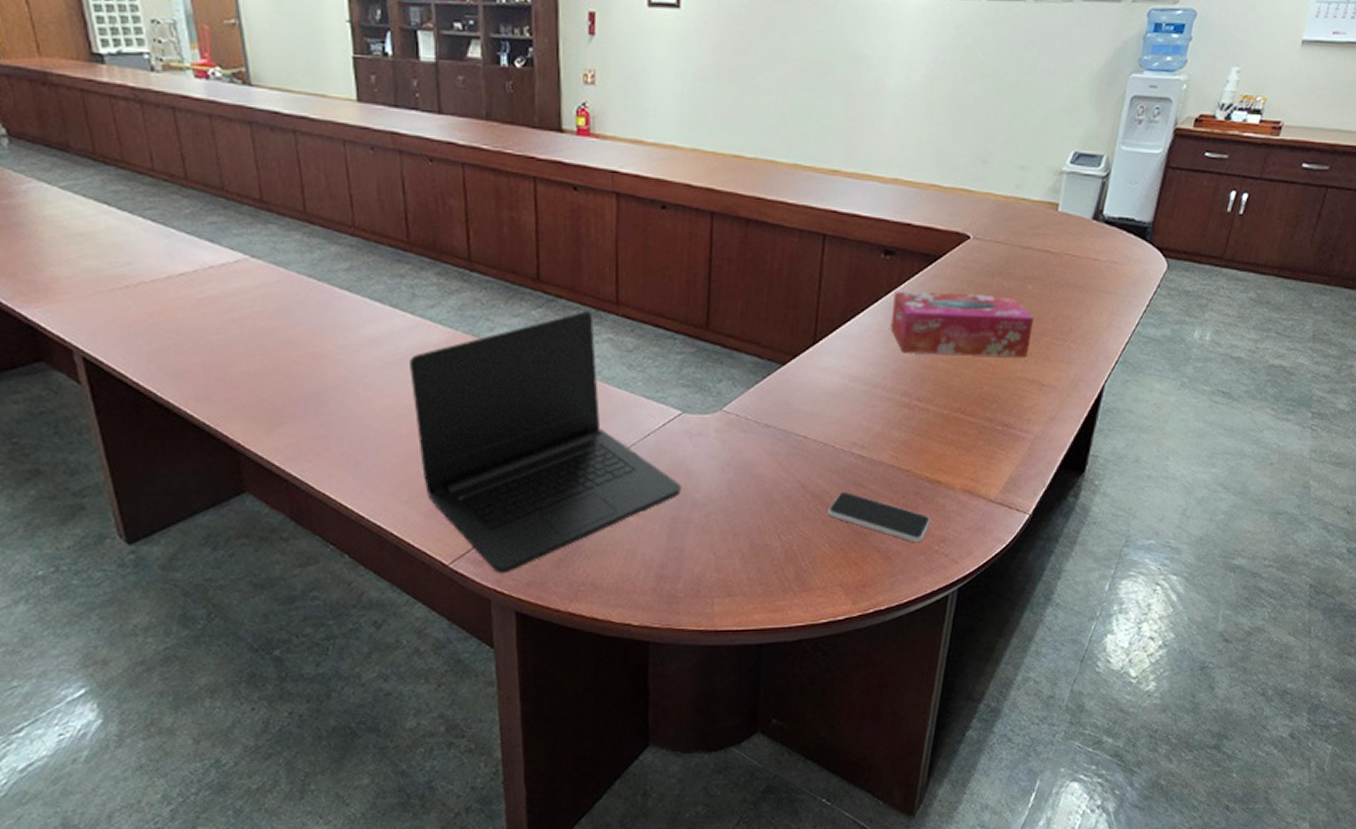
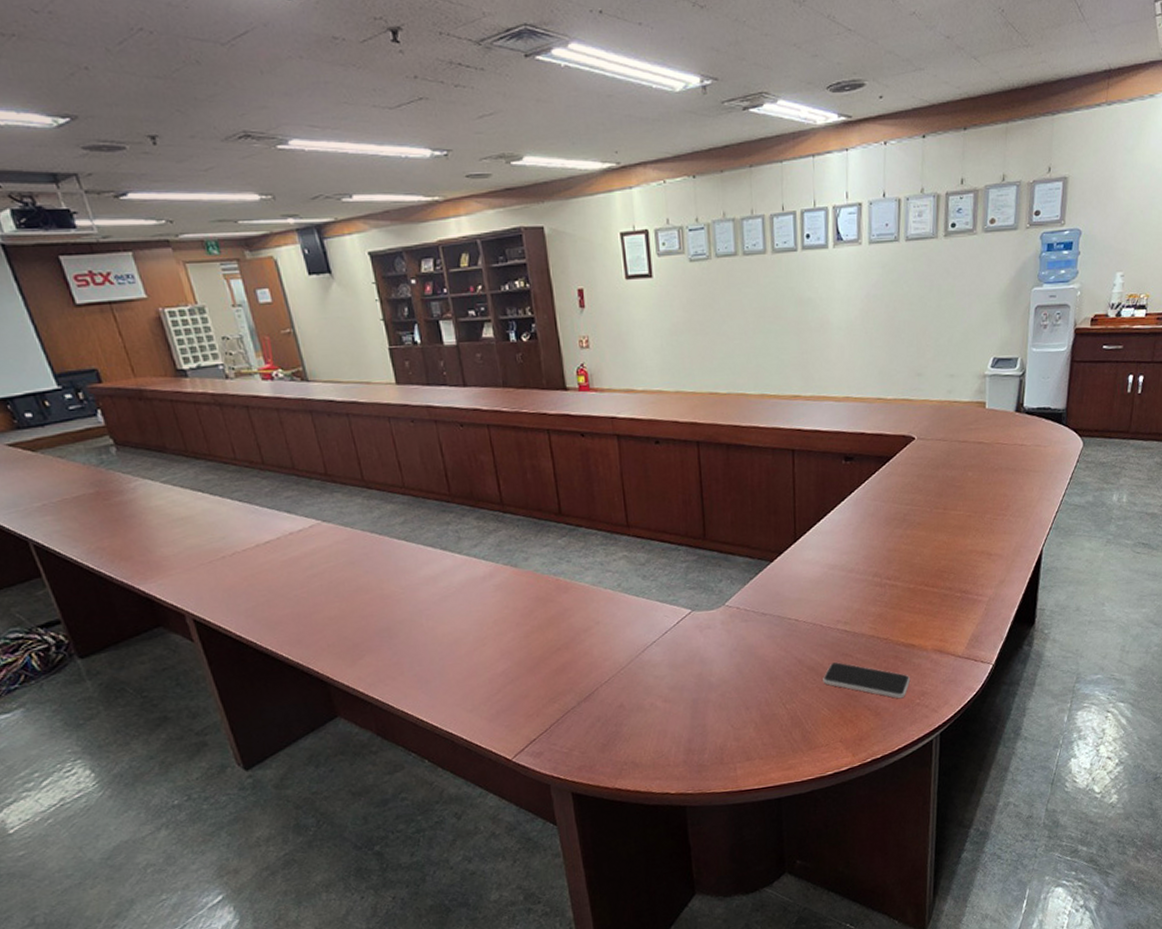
laptop: present [410,311,681,574] -> none [461,535,698,762]
tissue box: present [890,292,1034,358] -> none [856,482,976,541]

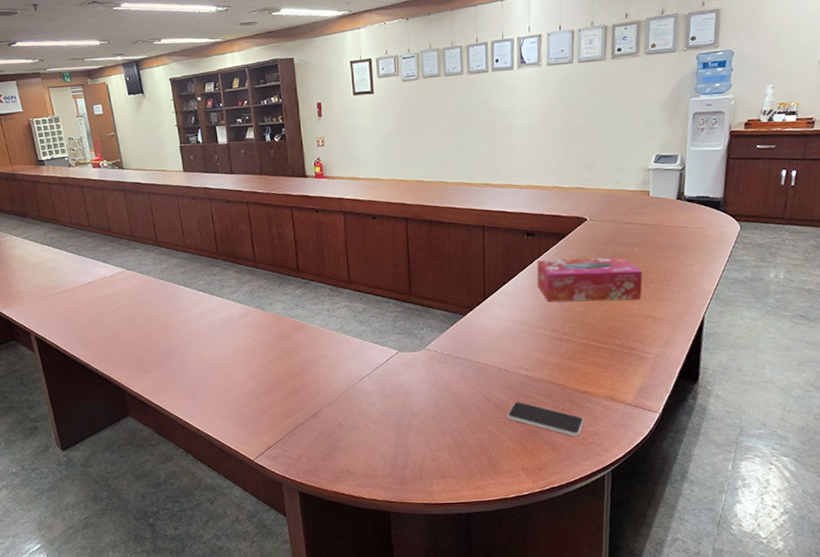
tissue box: none [856,482,976,541] -> present [537,257,642,302]

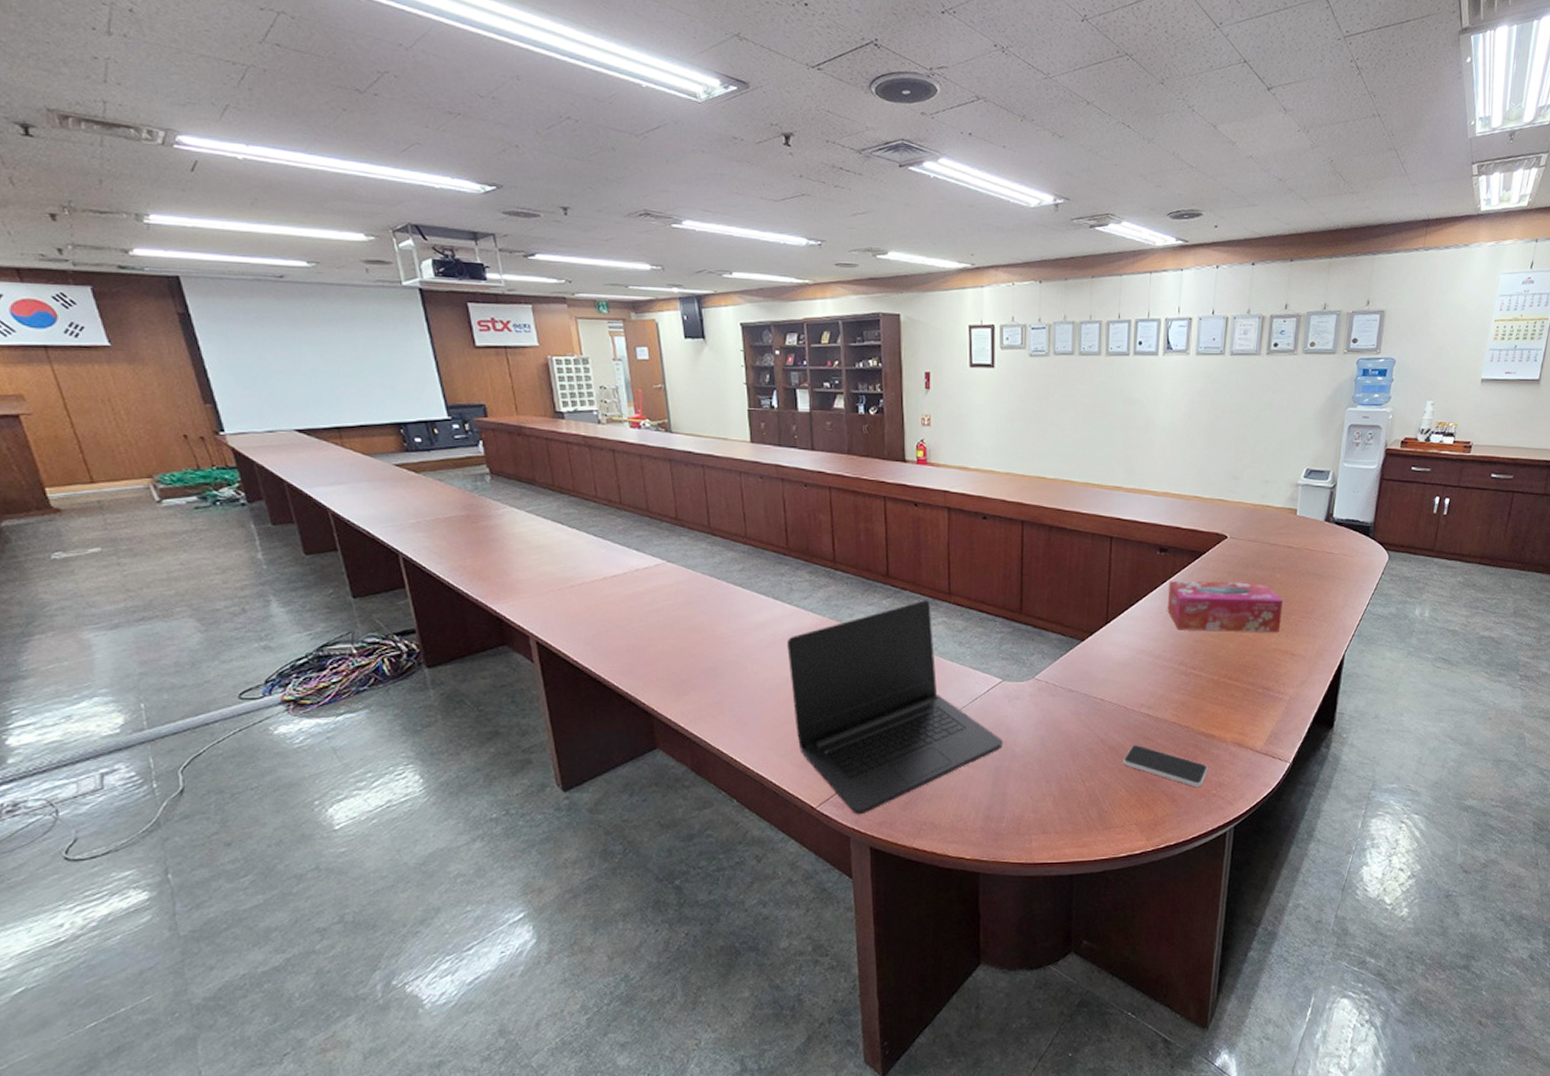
laptop: none [222,288,403,465] -> present [787,600,1003,815]

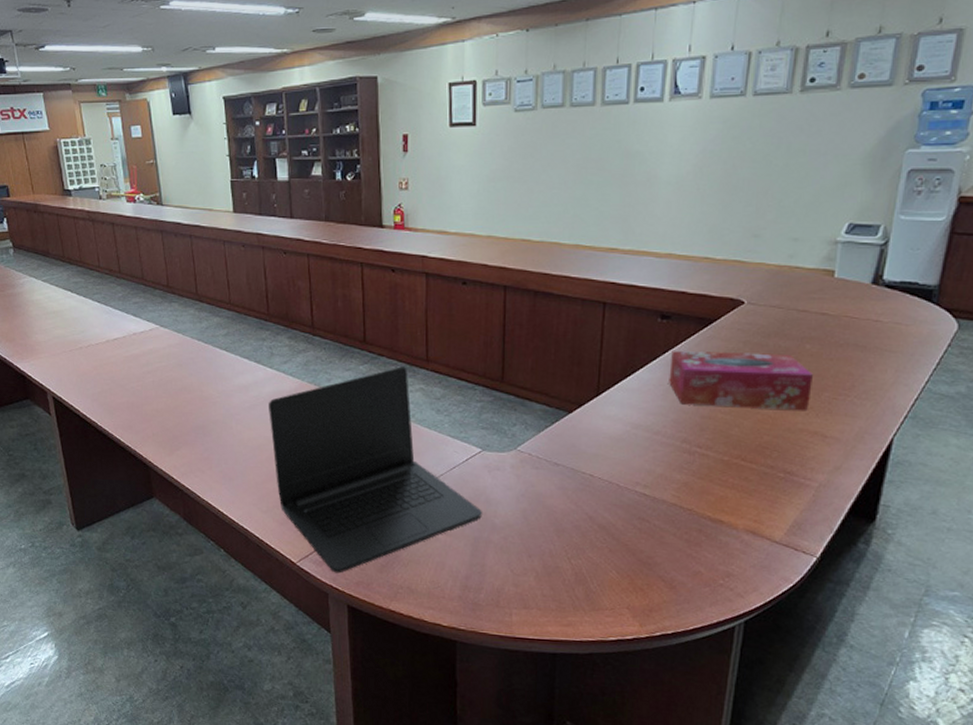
smartphone: present [1123,745,1209,788] -> none [614,525,715,576]

